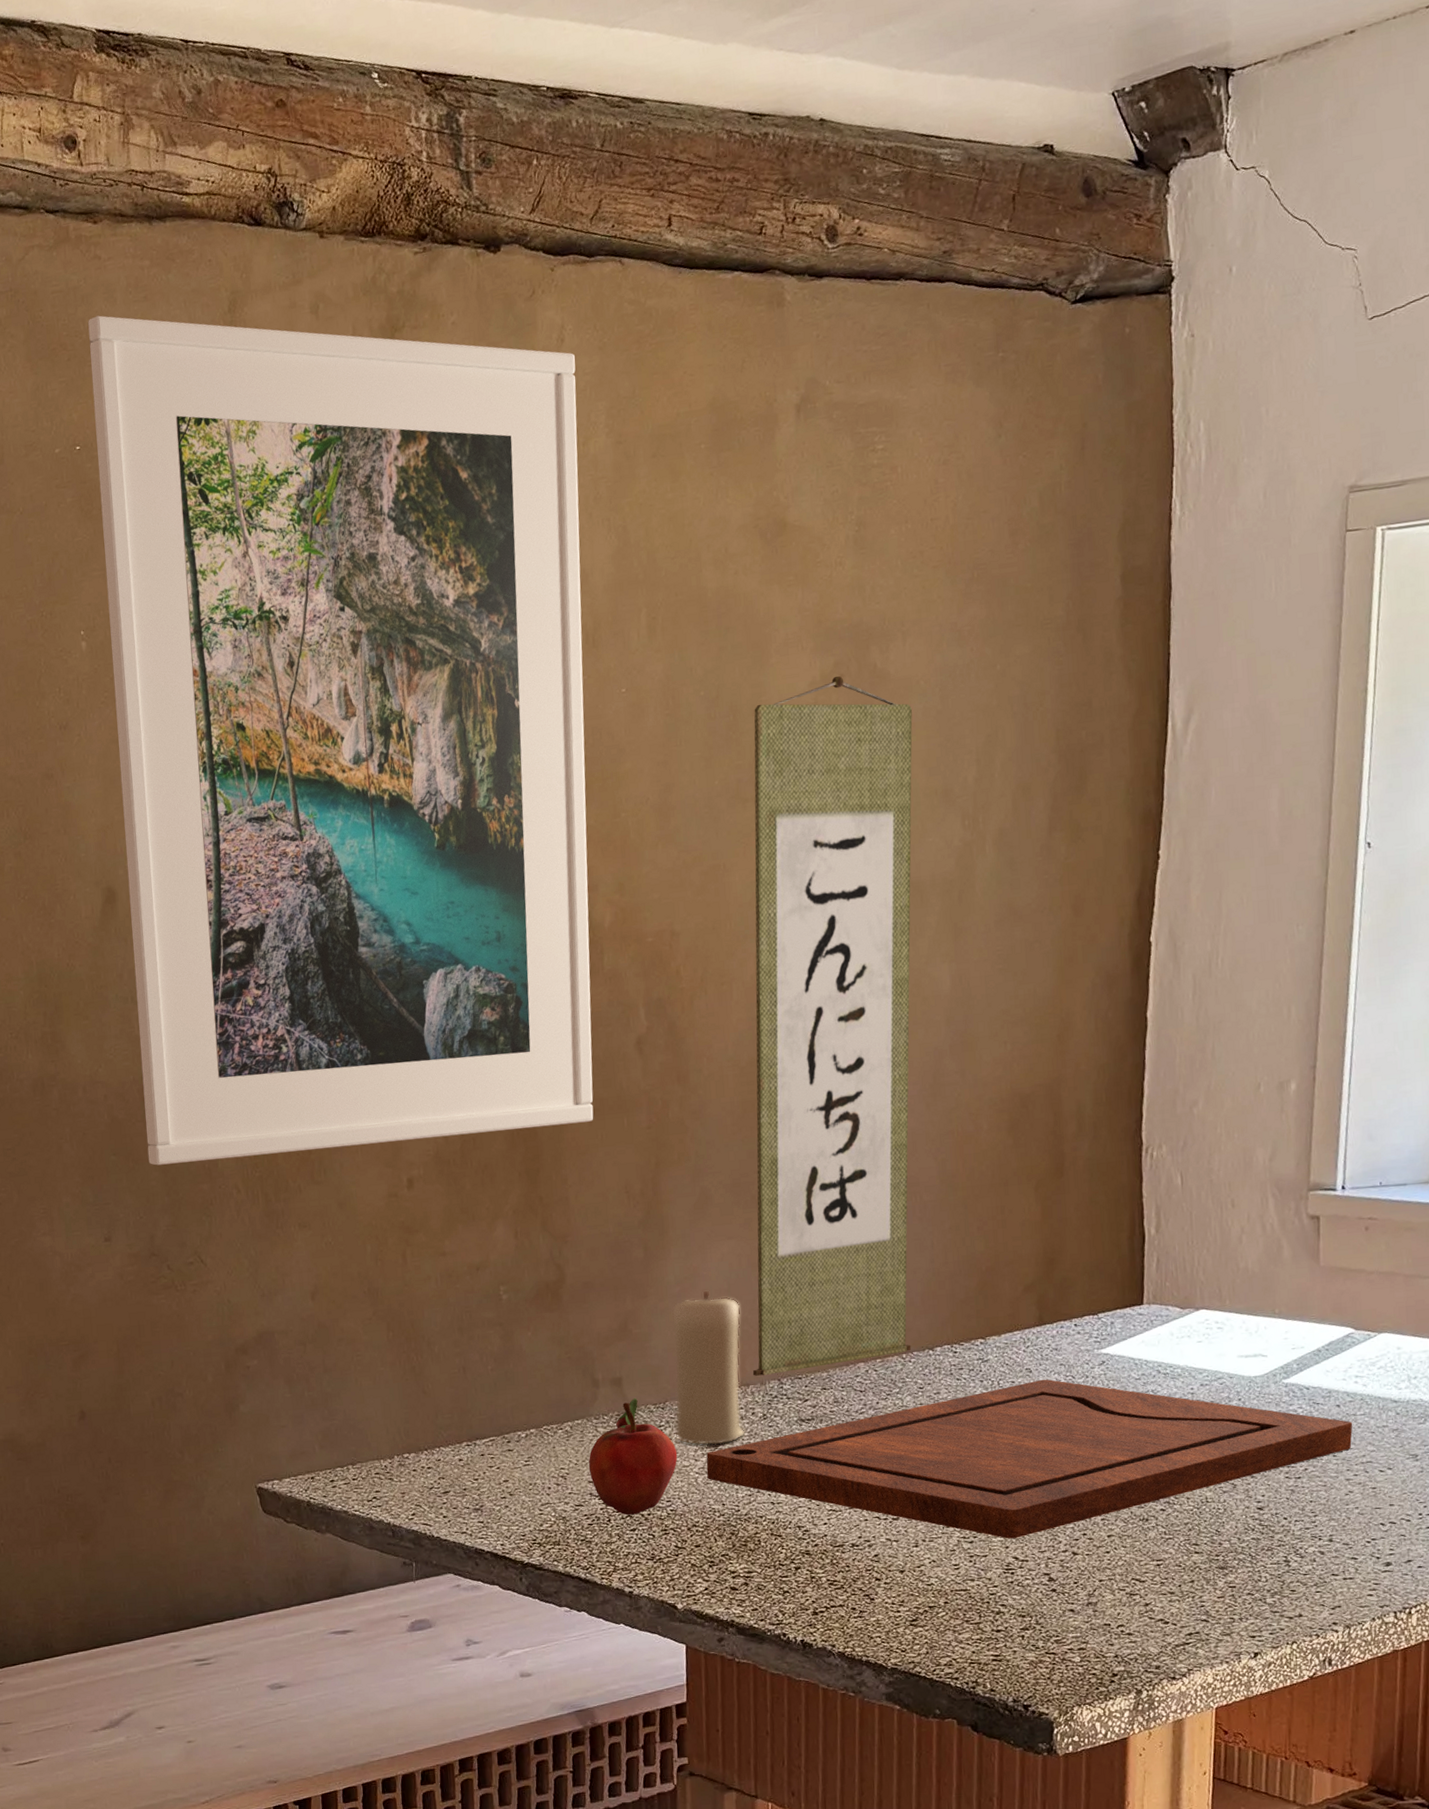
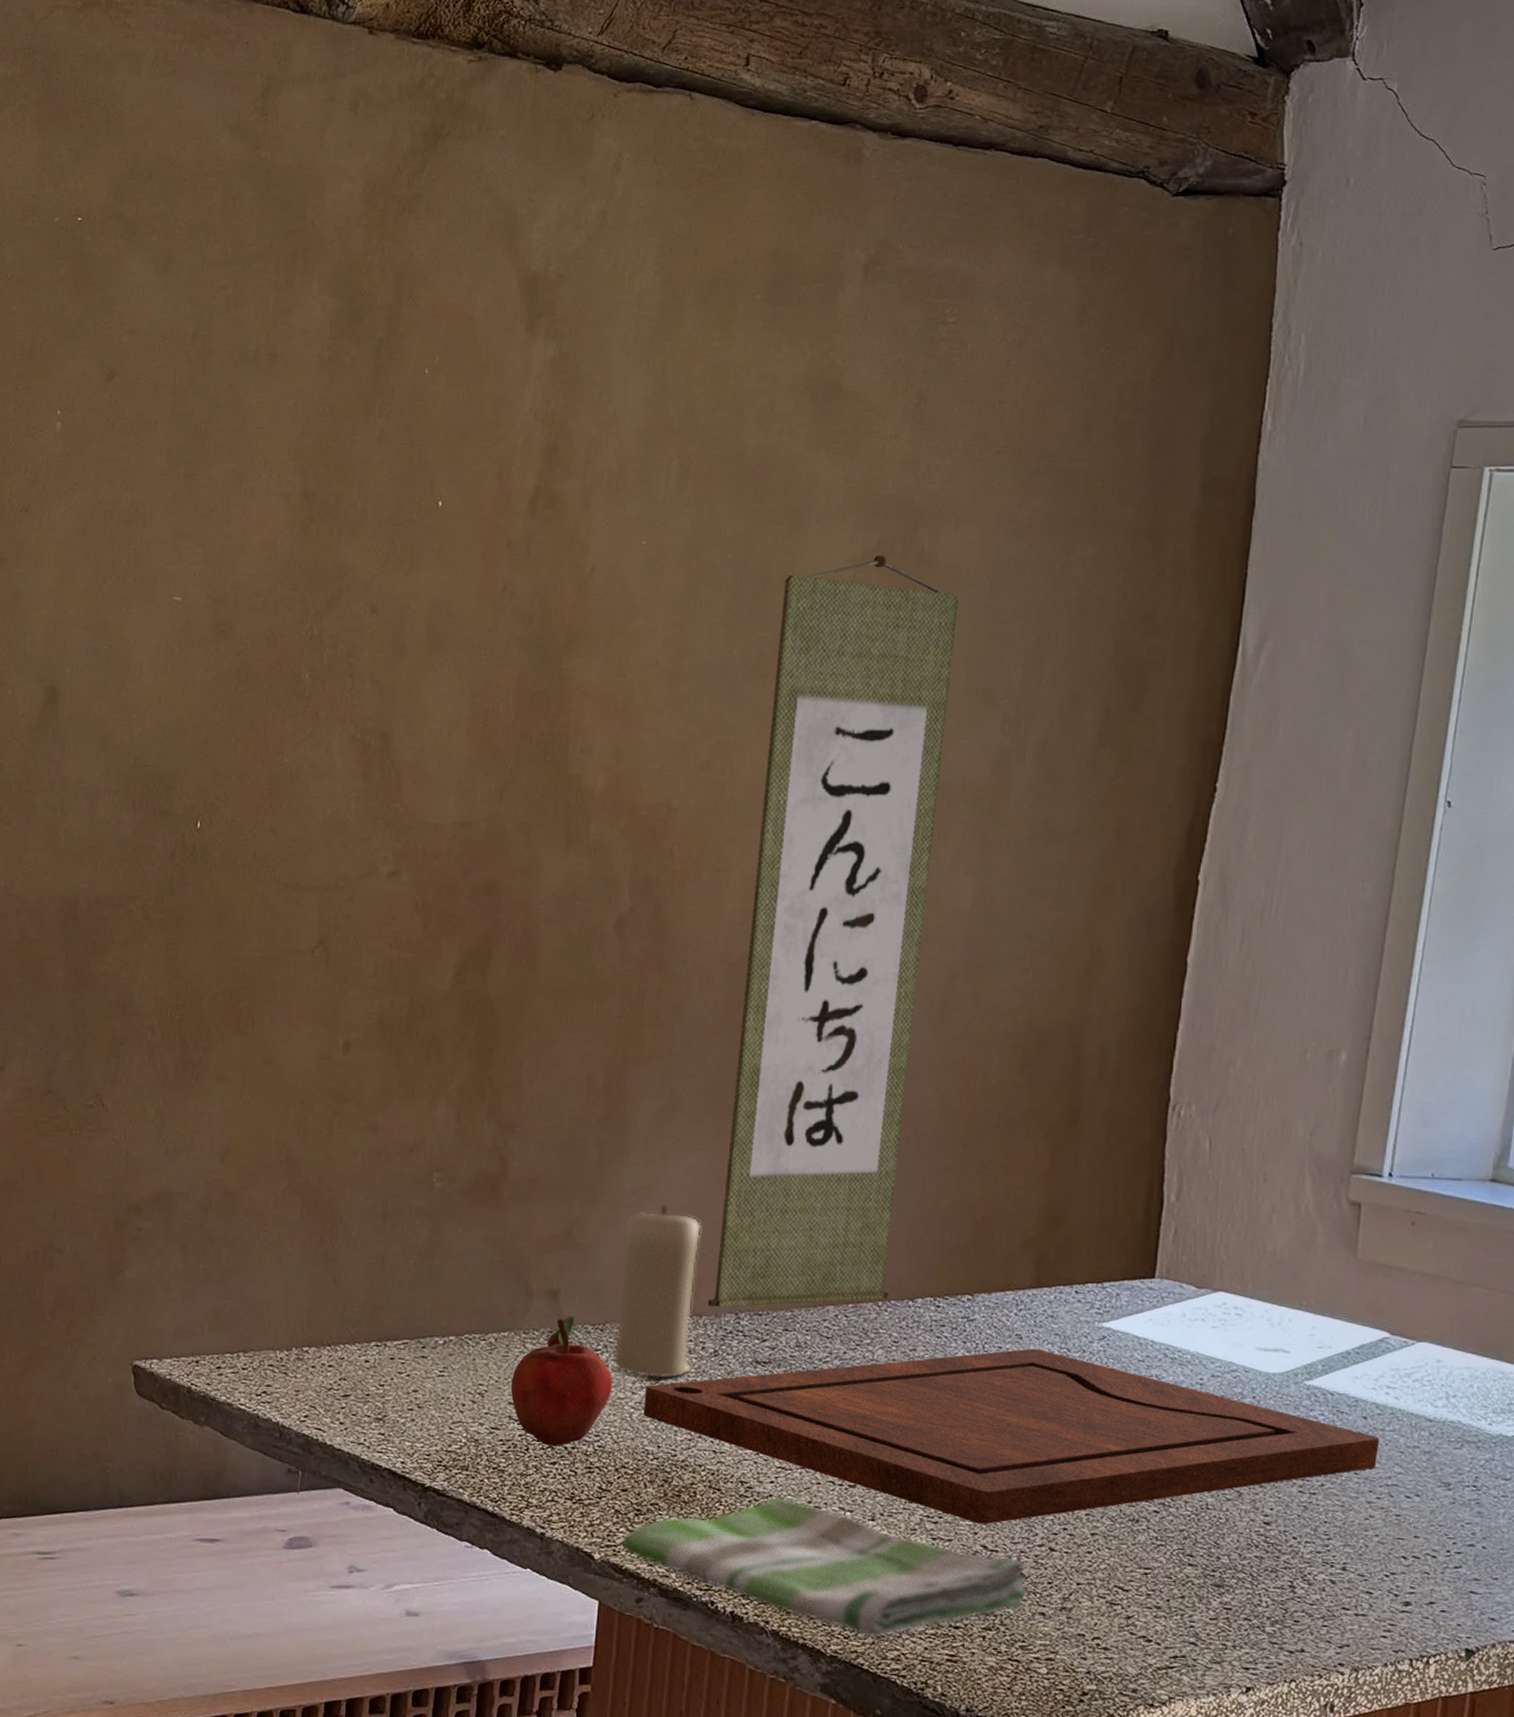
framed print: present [88,315,594,1166] -> none [57,85,629,1003]
dish towel: none [699,1535,1059,1650] -> present [620,1496,1030,1639]

